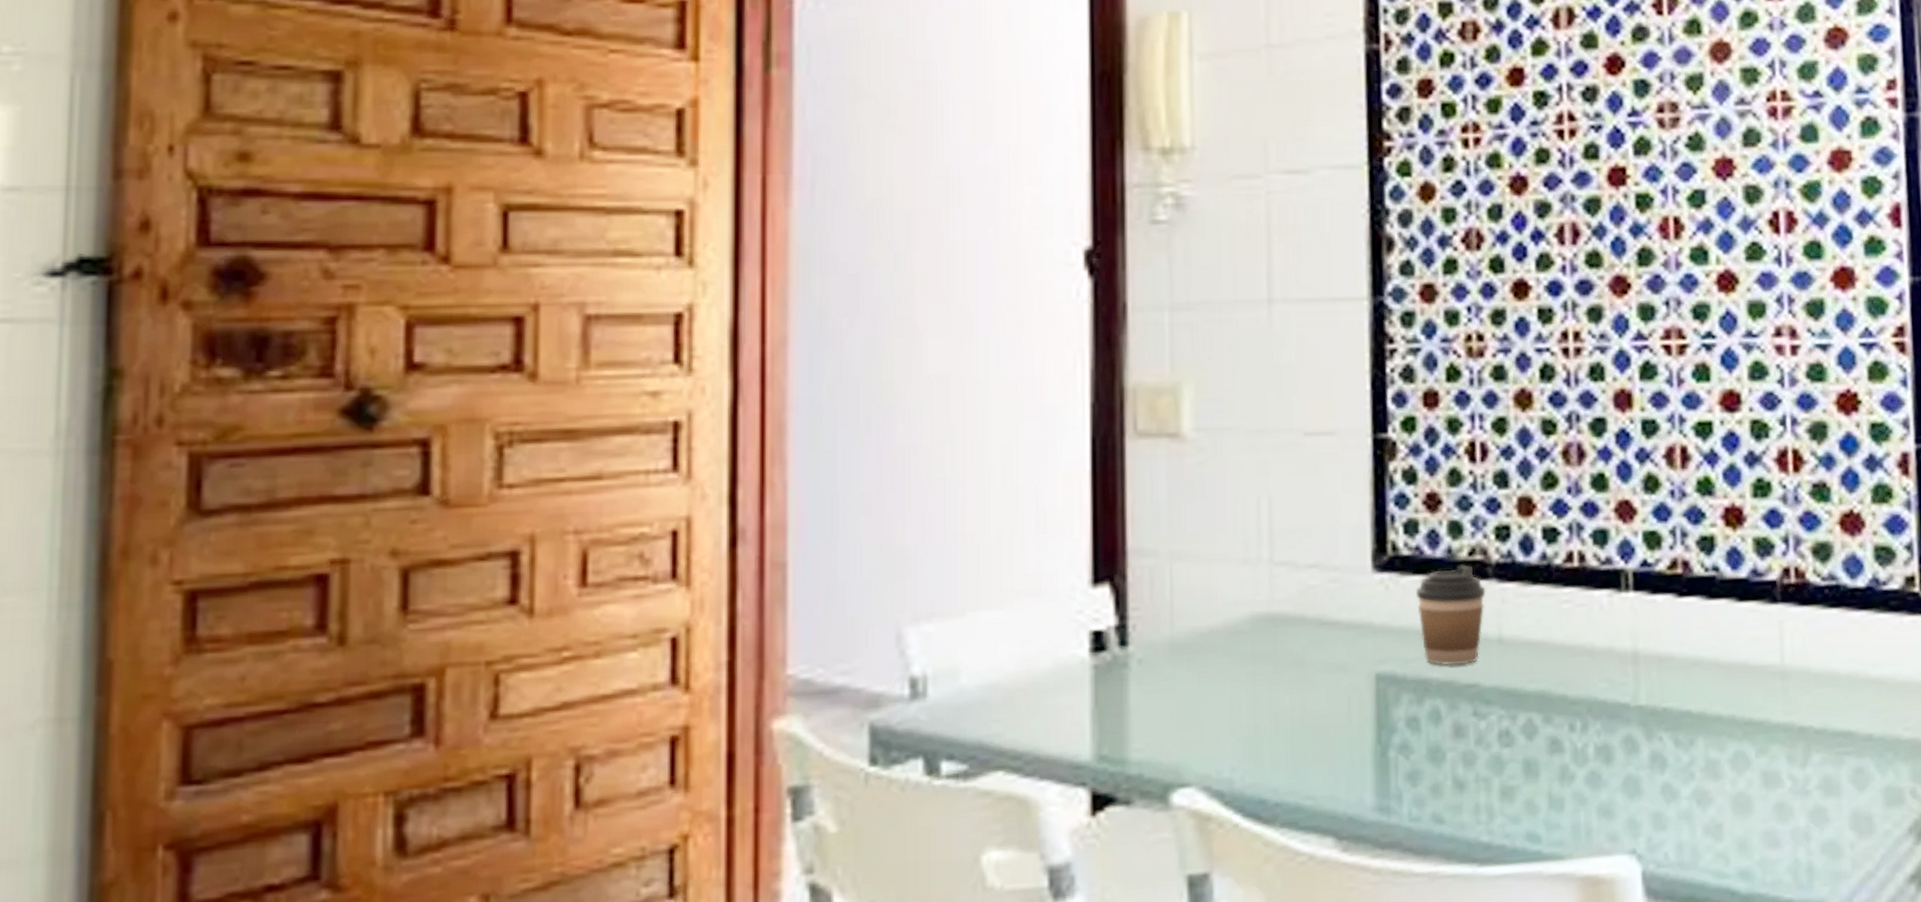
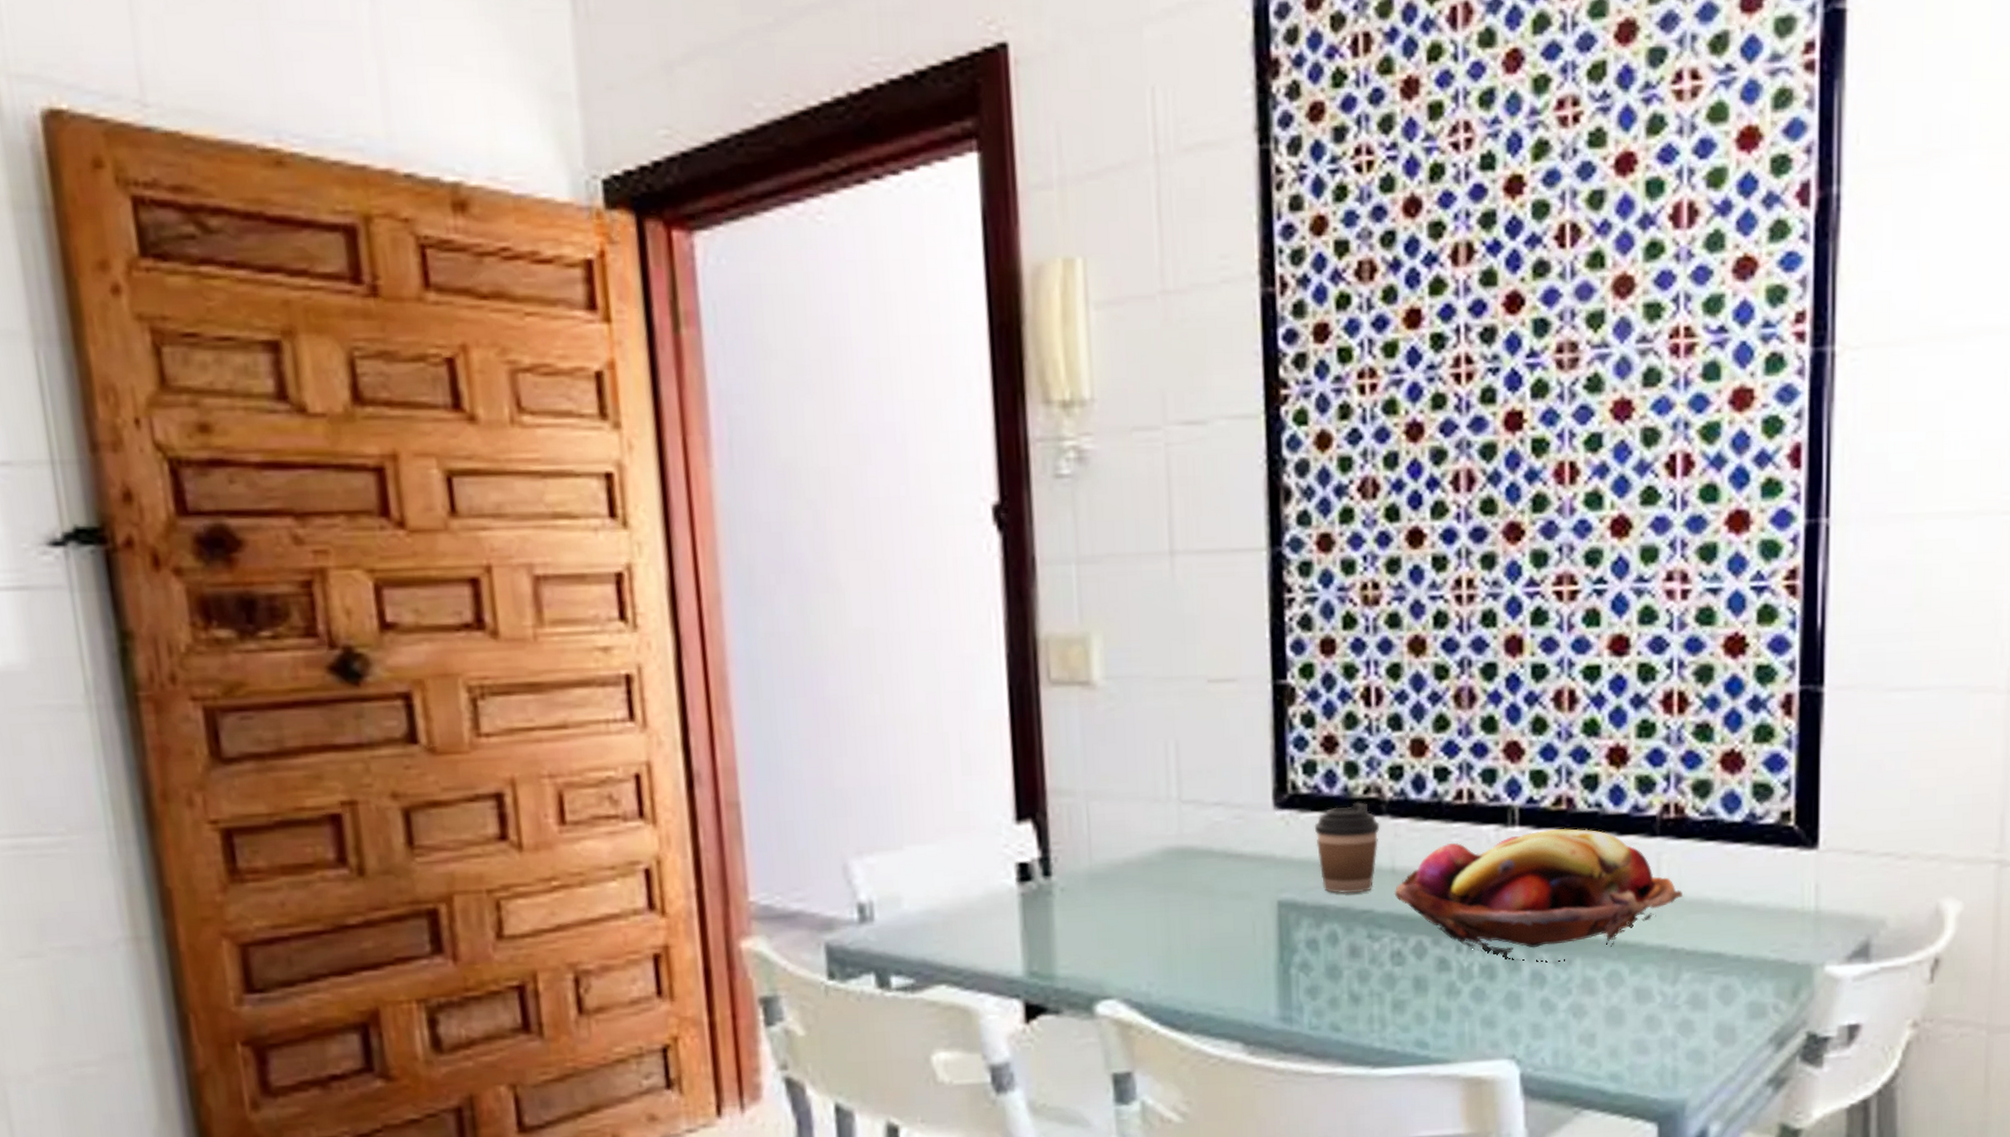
fruit basket: none [1501,594,1808,743] -> present [1394,828,1682,963]

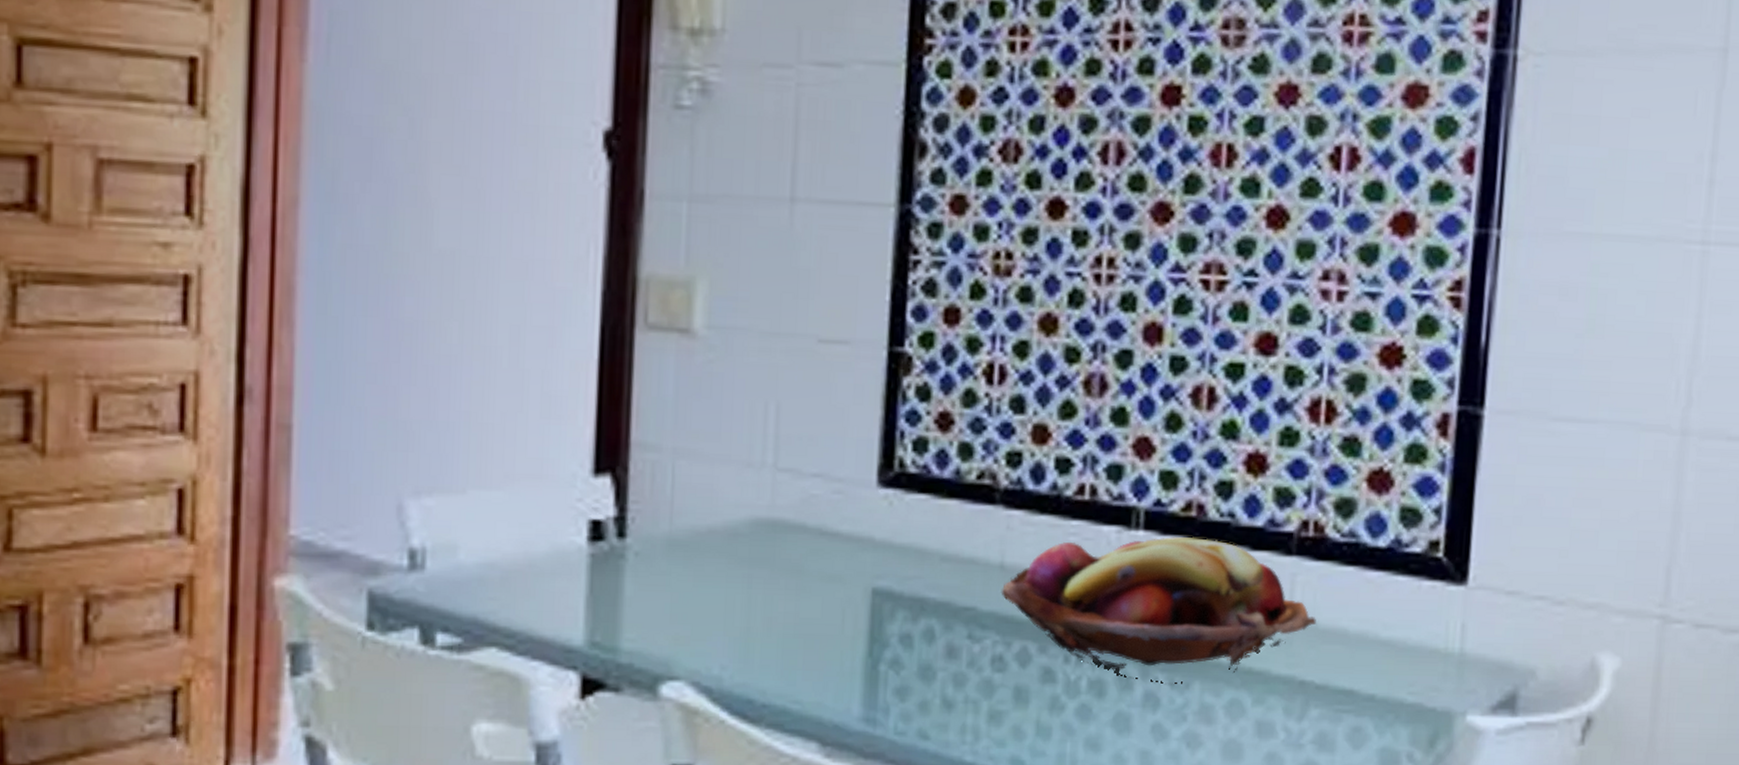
coffee cup: present [1314,802,1380,894] -> none [919,487,992,587]

